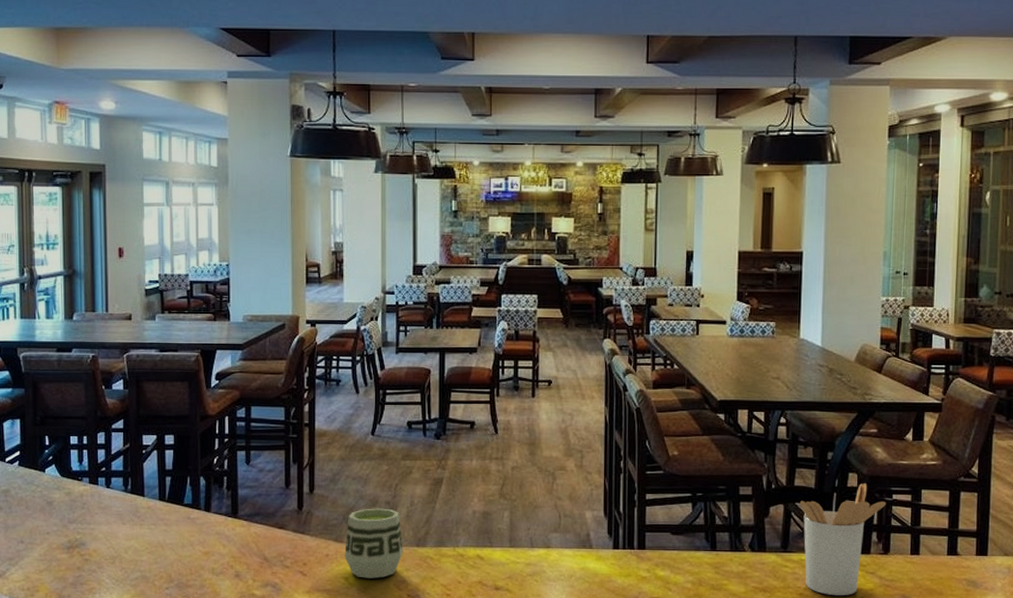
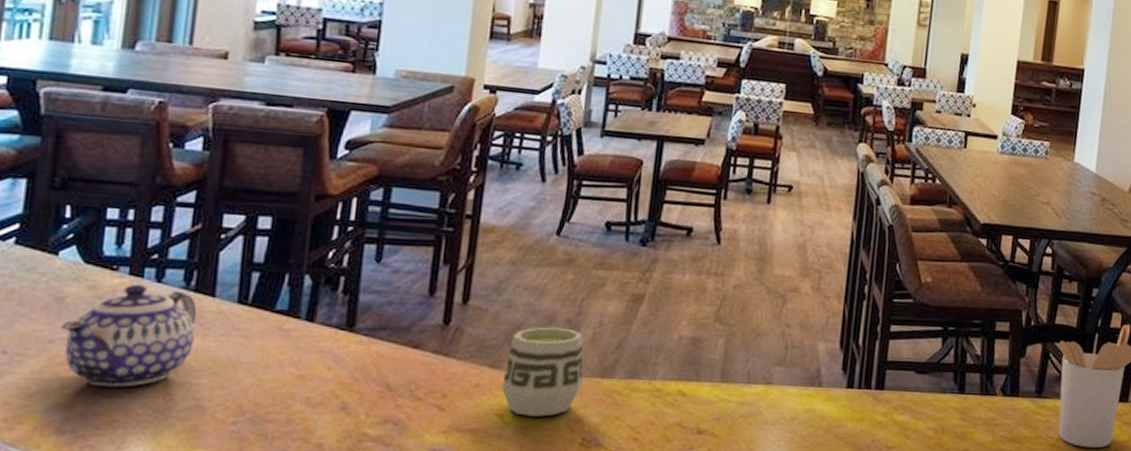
teapot: none [53,490,135,564] -> present [61,284,197,387]

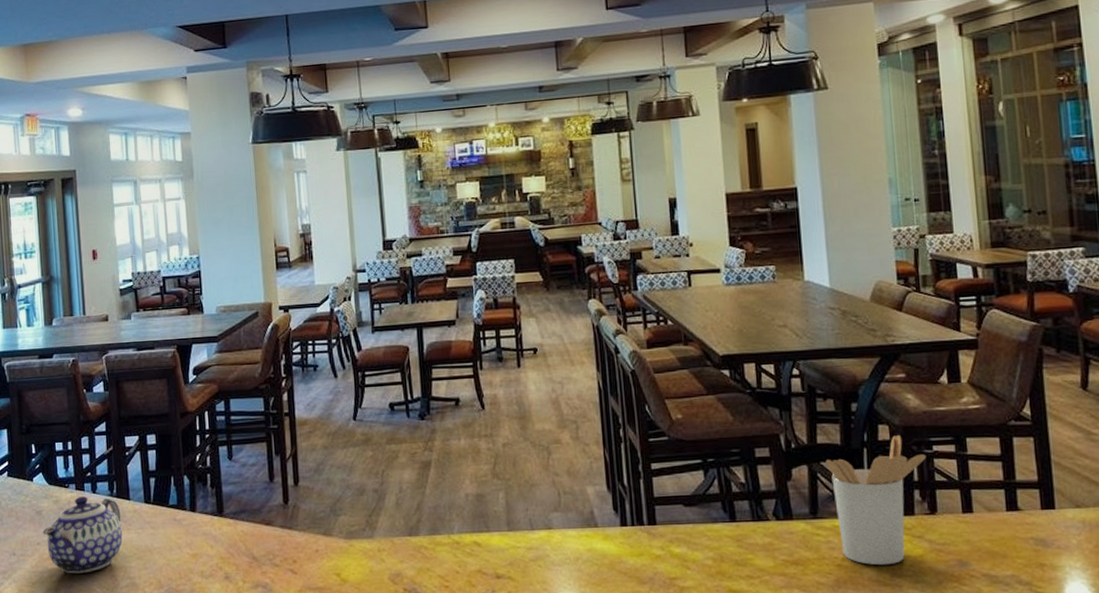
cup: present [501,327,584,417] -> none [334,497,396,573]

